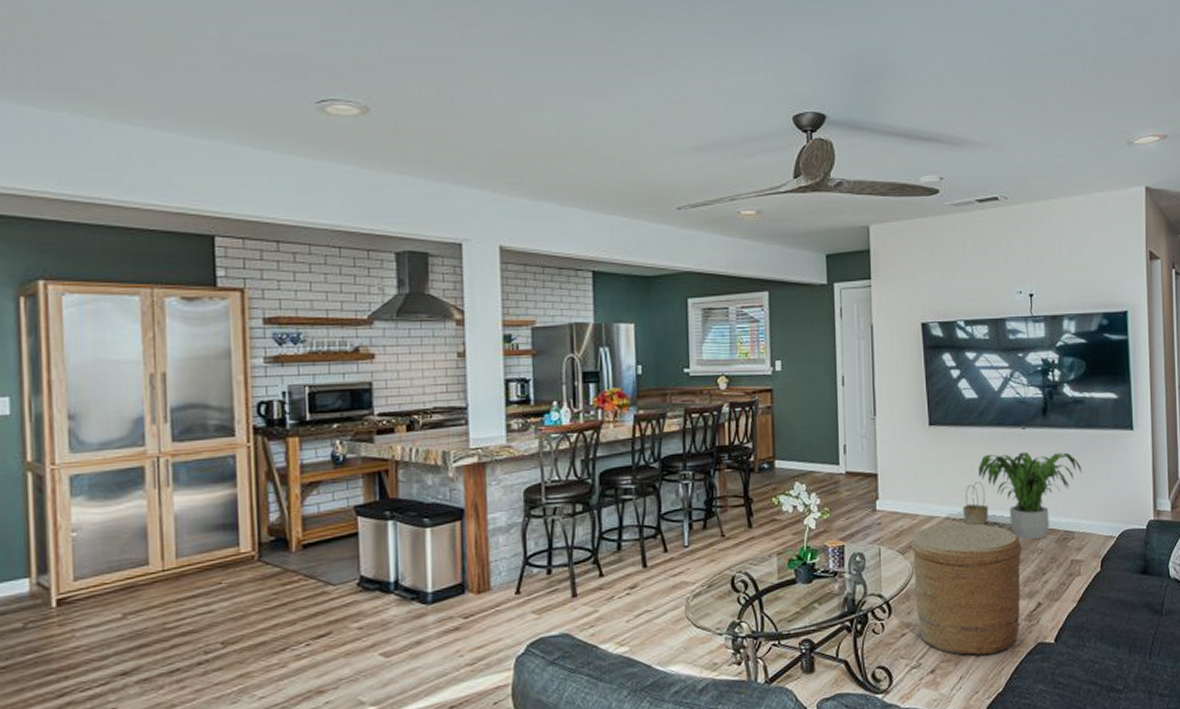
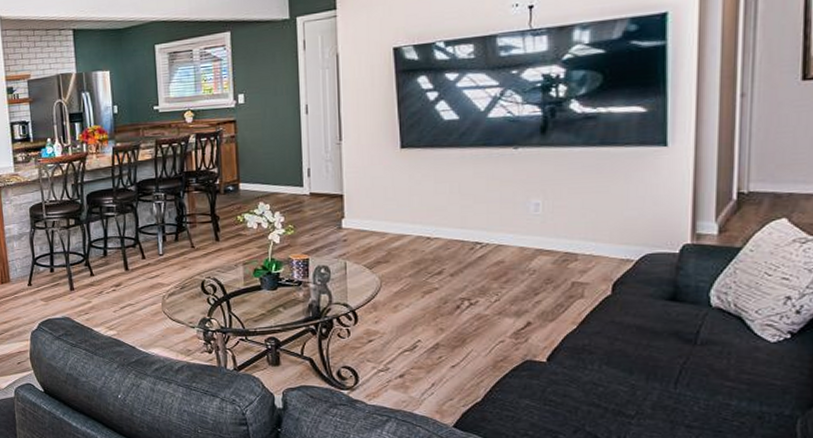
basket: present [911,523,1022,655] -> none [379,242,510,367]
basket: present [962,482,988,526] -> none [438,202,469,245]
potted plant: present [979,452,1082,540] -> none [458,172,592,261]

